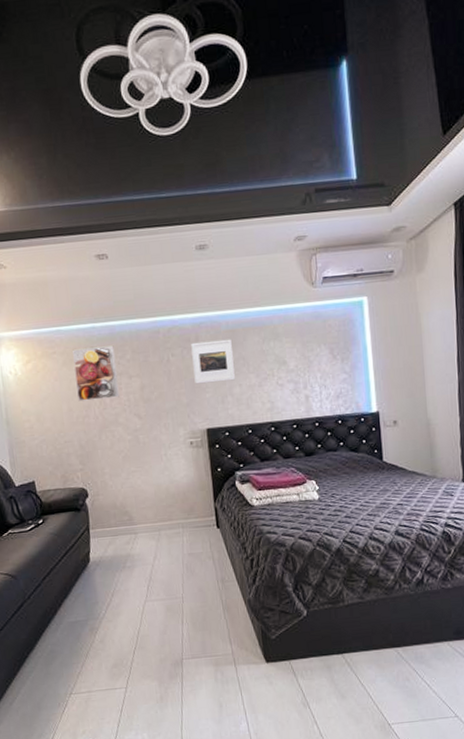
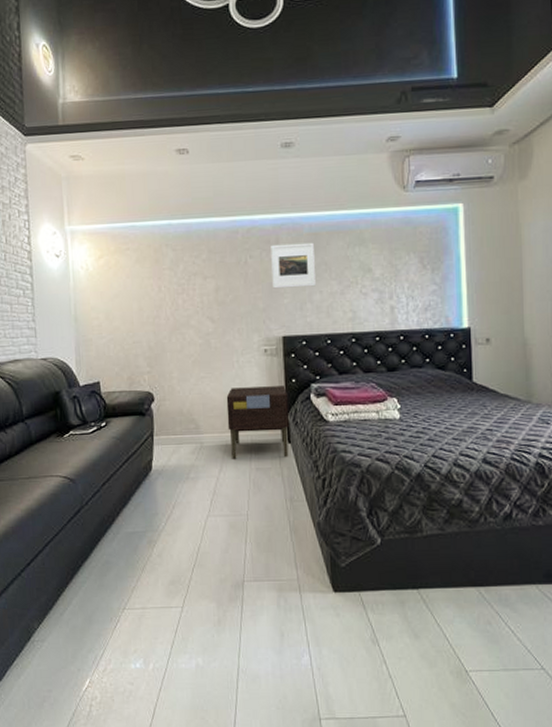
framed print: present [73,345,120,402] -> none [147,244,193,301]
nightstand: none [156,475,218,547] -> present [226,386,289,459]

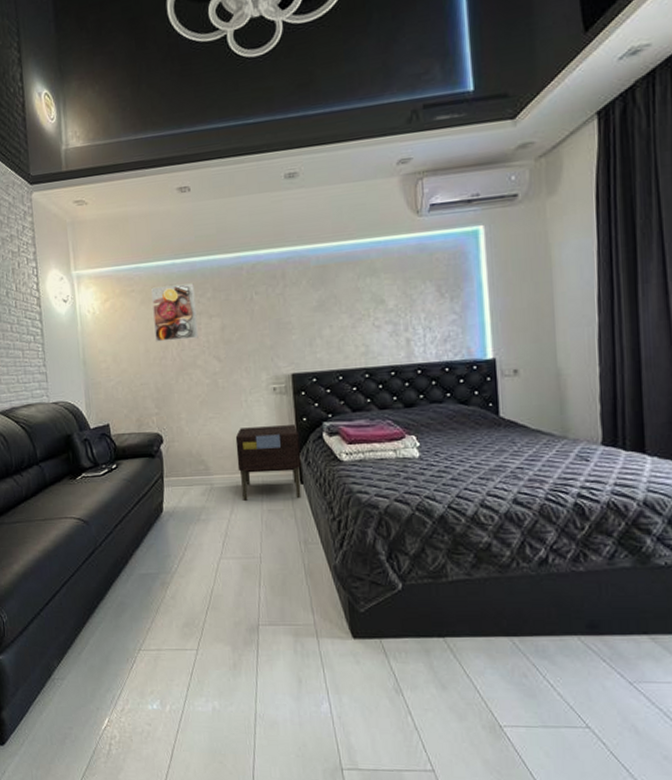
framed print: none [147,244,193,301] -> present [151,283,198,342]
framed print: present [271,242,316,289] -> none [277,275,325,325]

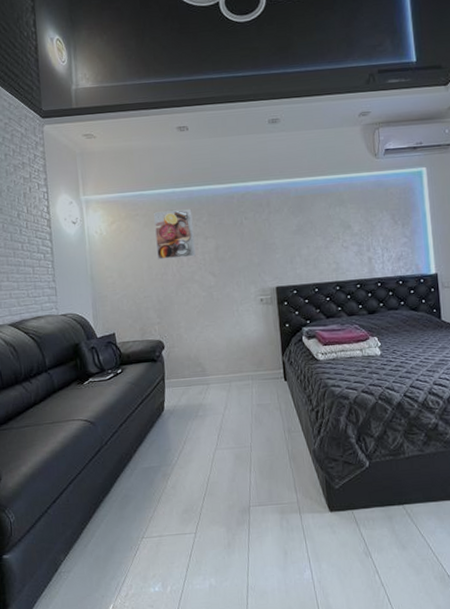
nightstand: present [235,425,301,501] -> none [228,330,285,397]

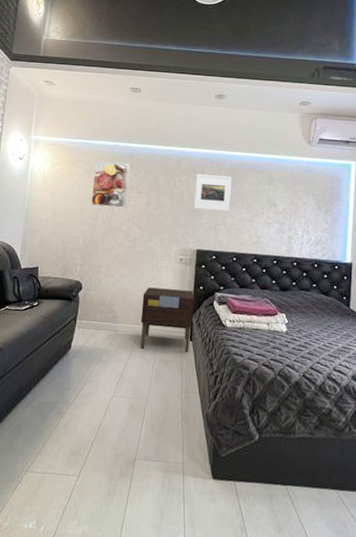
nightstand: none [228,330,285,397] -> present [140,287,195,353]
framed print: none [263,204,303,246] -> present [194,173,232,212]

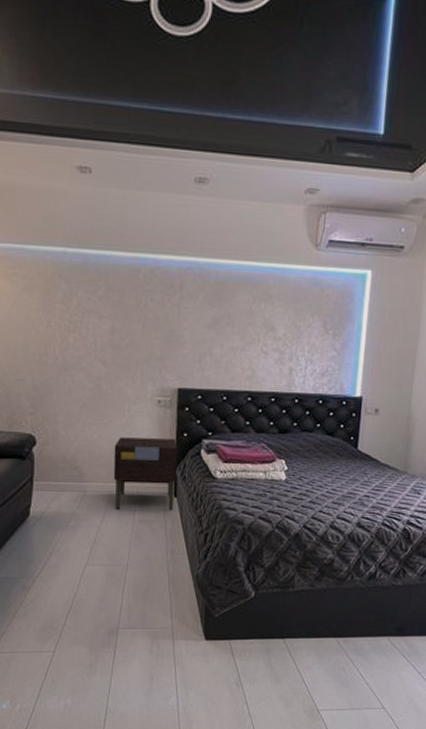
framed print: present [91,161,131,208] -> none [37,274,86,338]
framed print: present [194,173,232,212] -> none [172,289,219,340]

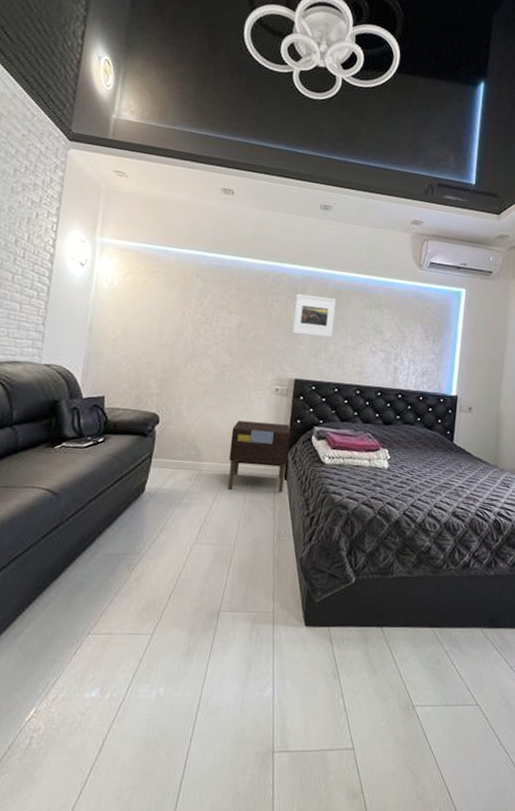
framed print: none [172,289,219,340] -> present [292,293,336,338]

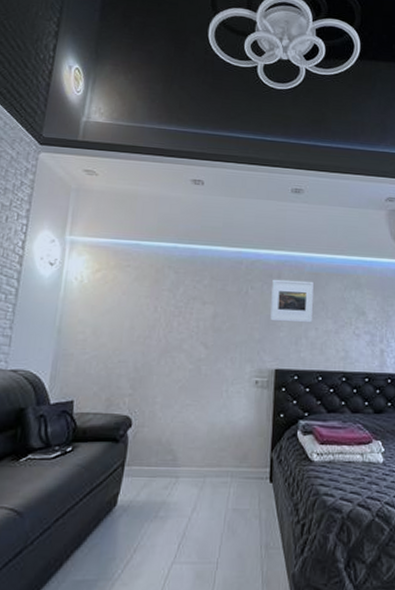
nightstand: present [228,420,291,493] -> none [207,418,274,498]

